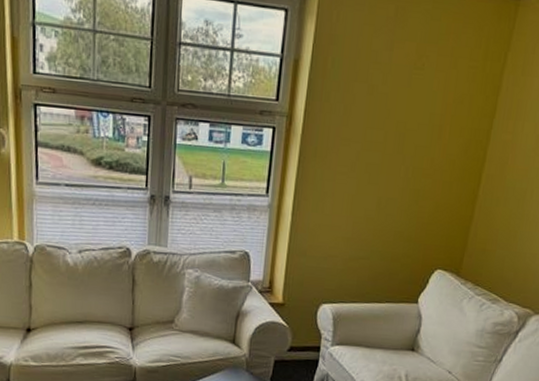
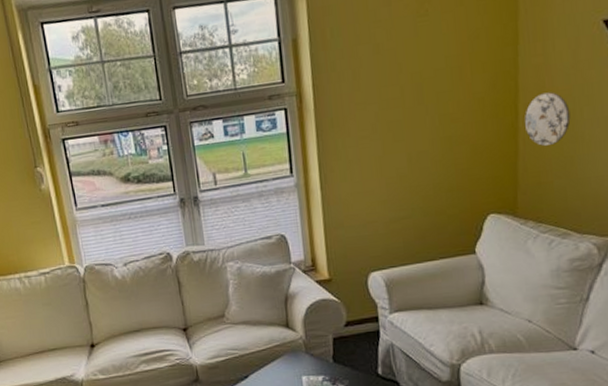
decorative plate: none [483,168,523,217] -> present [525,92,571,146]

